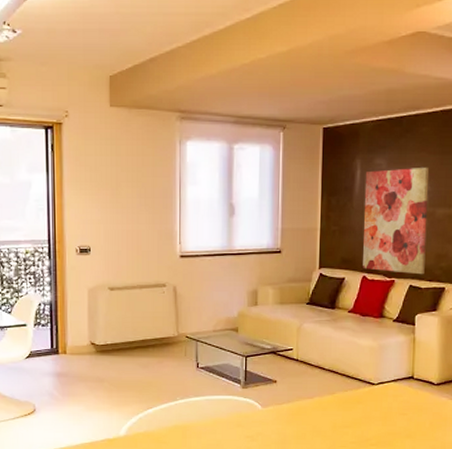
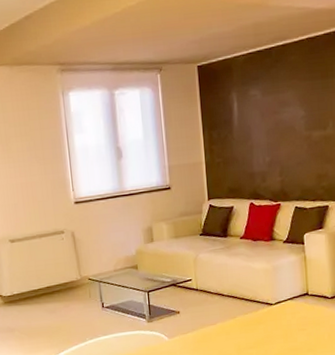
wall art: present [363,167,430,275] -> none [242,93,308,197]

